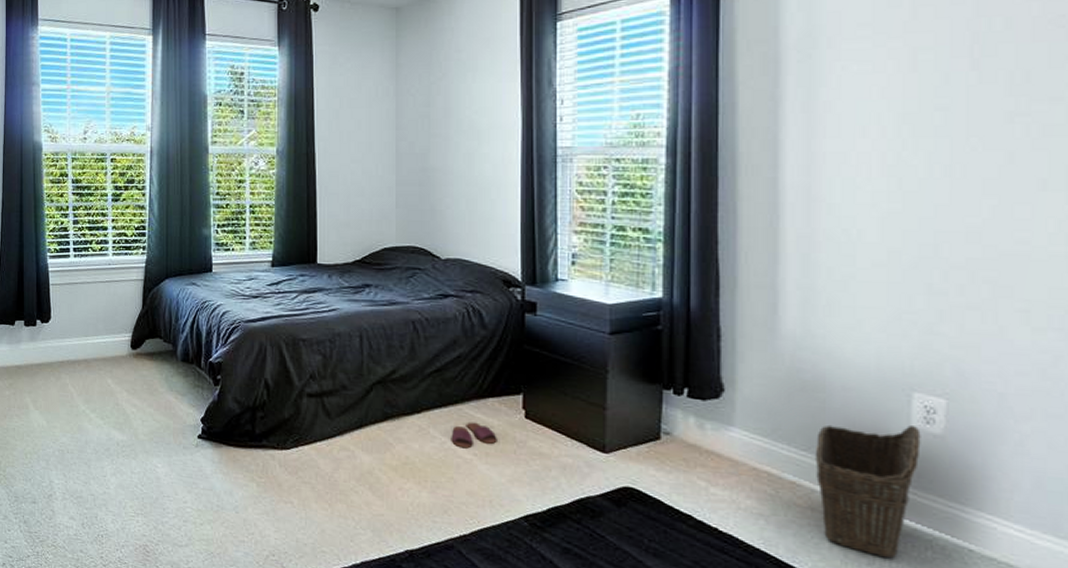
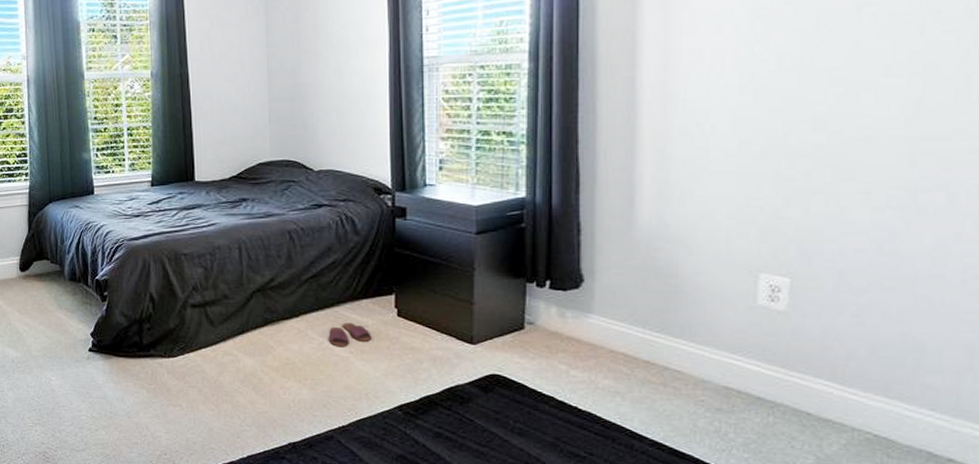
wicker basket: present [815,424,921,559] -> none [667,304,766,425]

